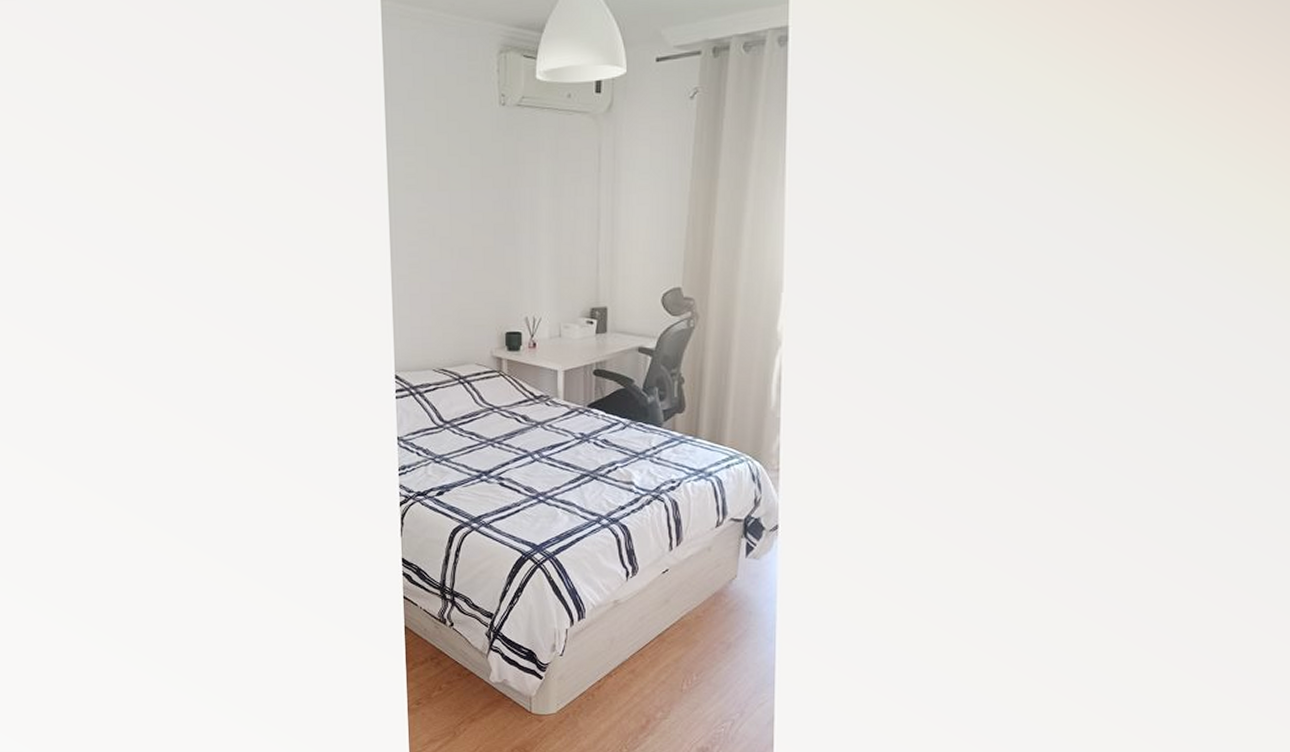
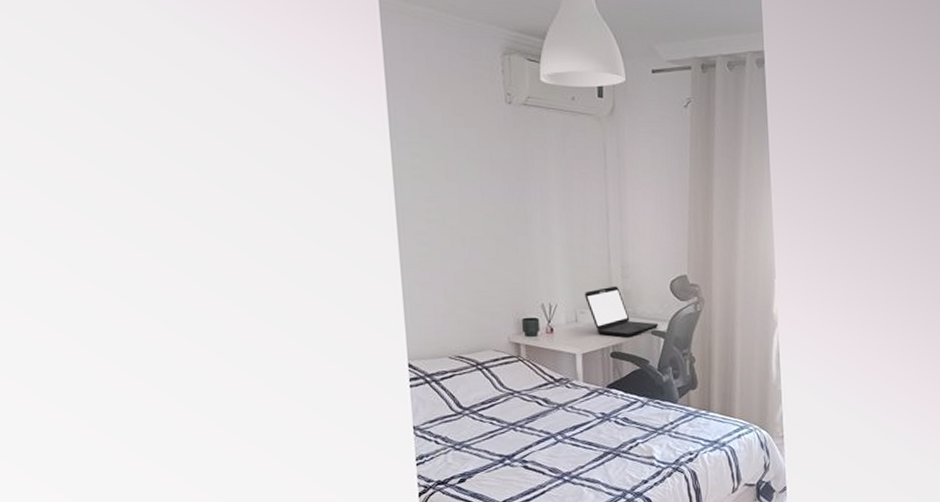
laptop: none [570,298,647,354] -> present [585,285,659,337]

